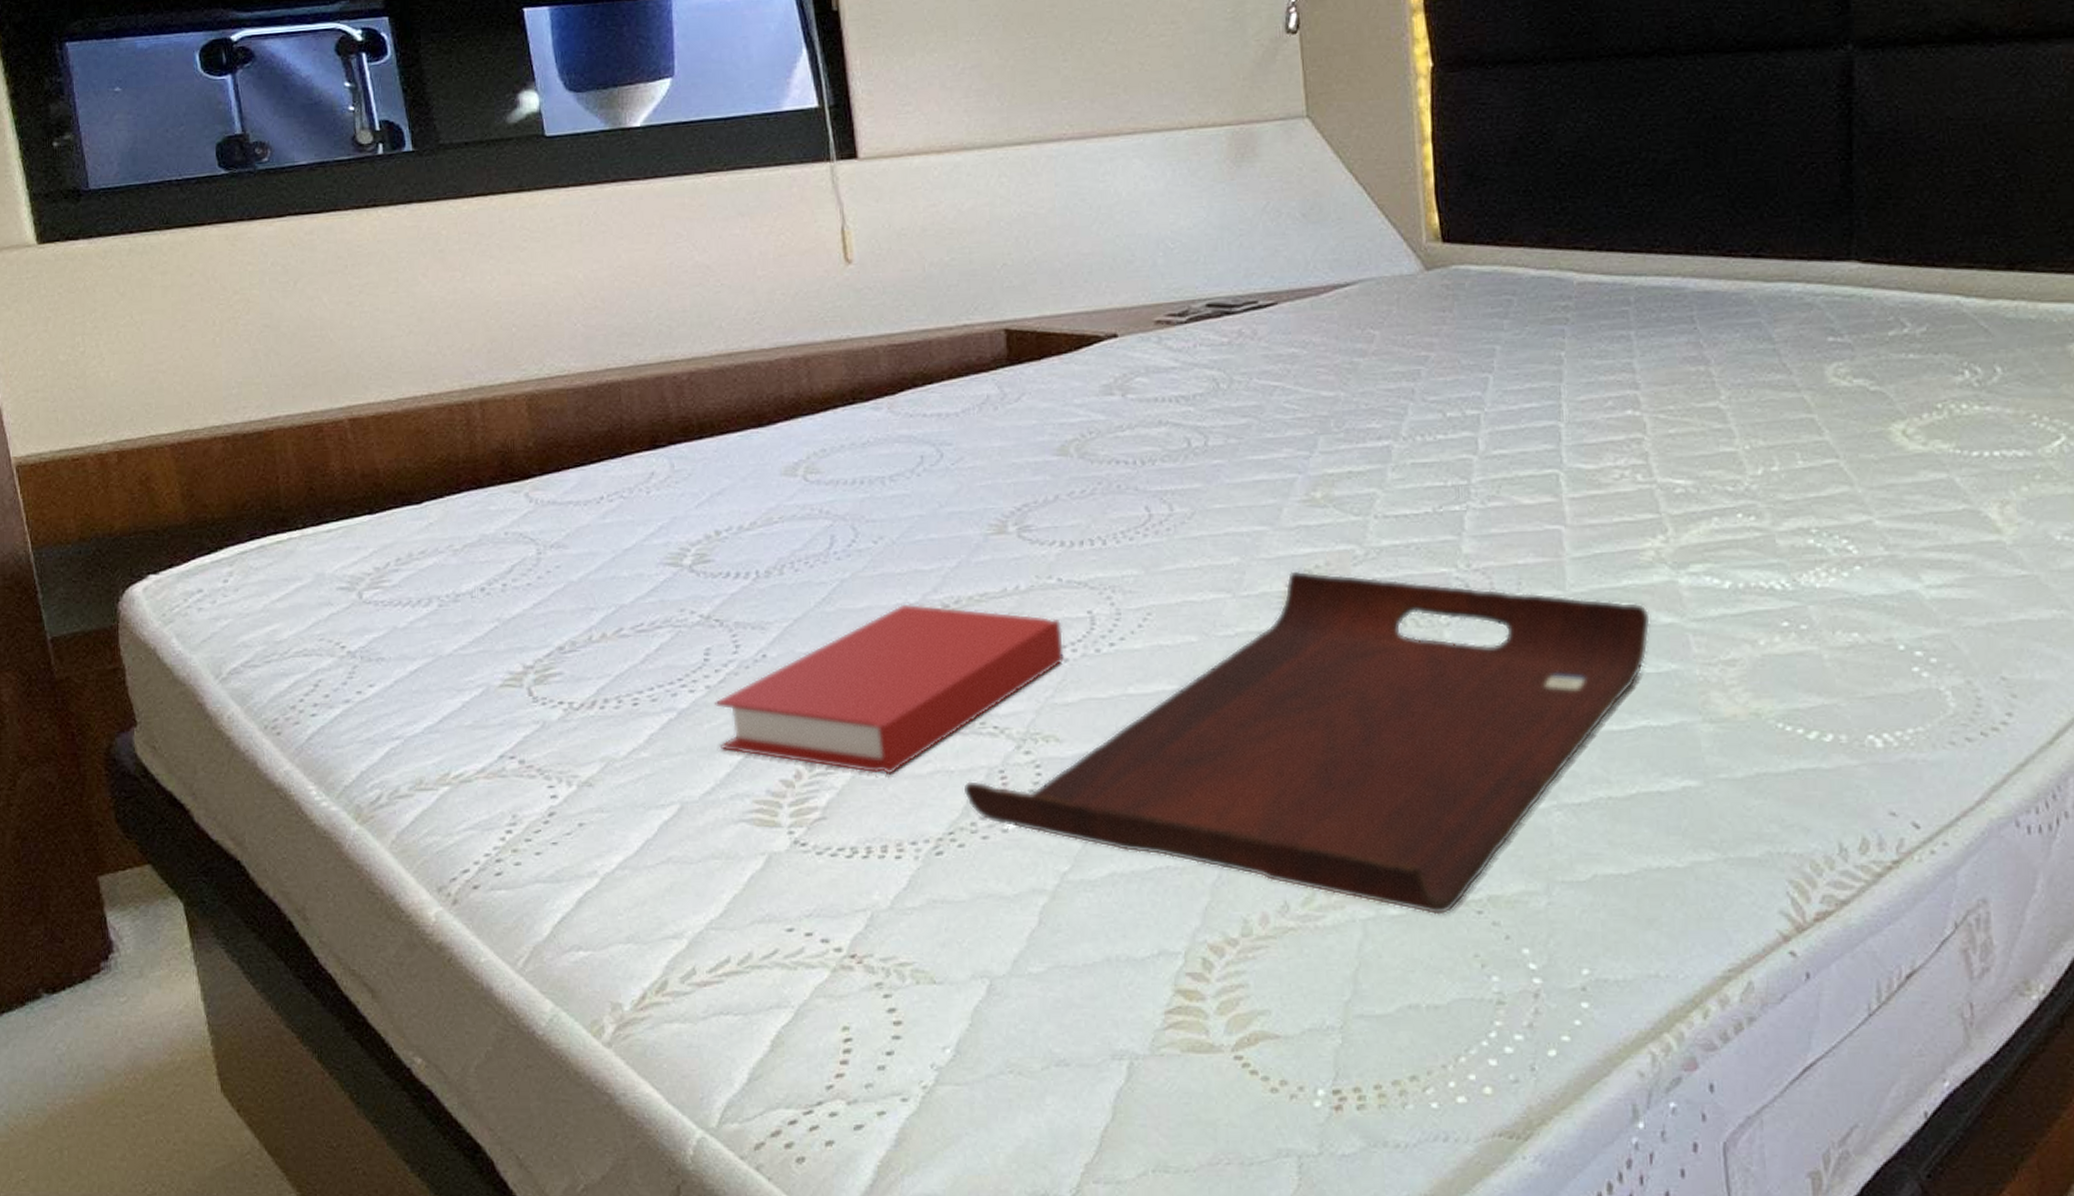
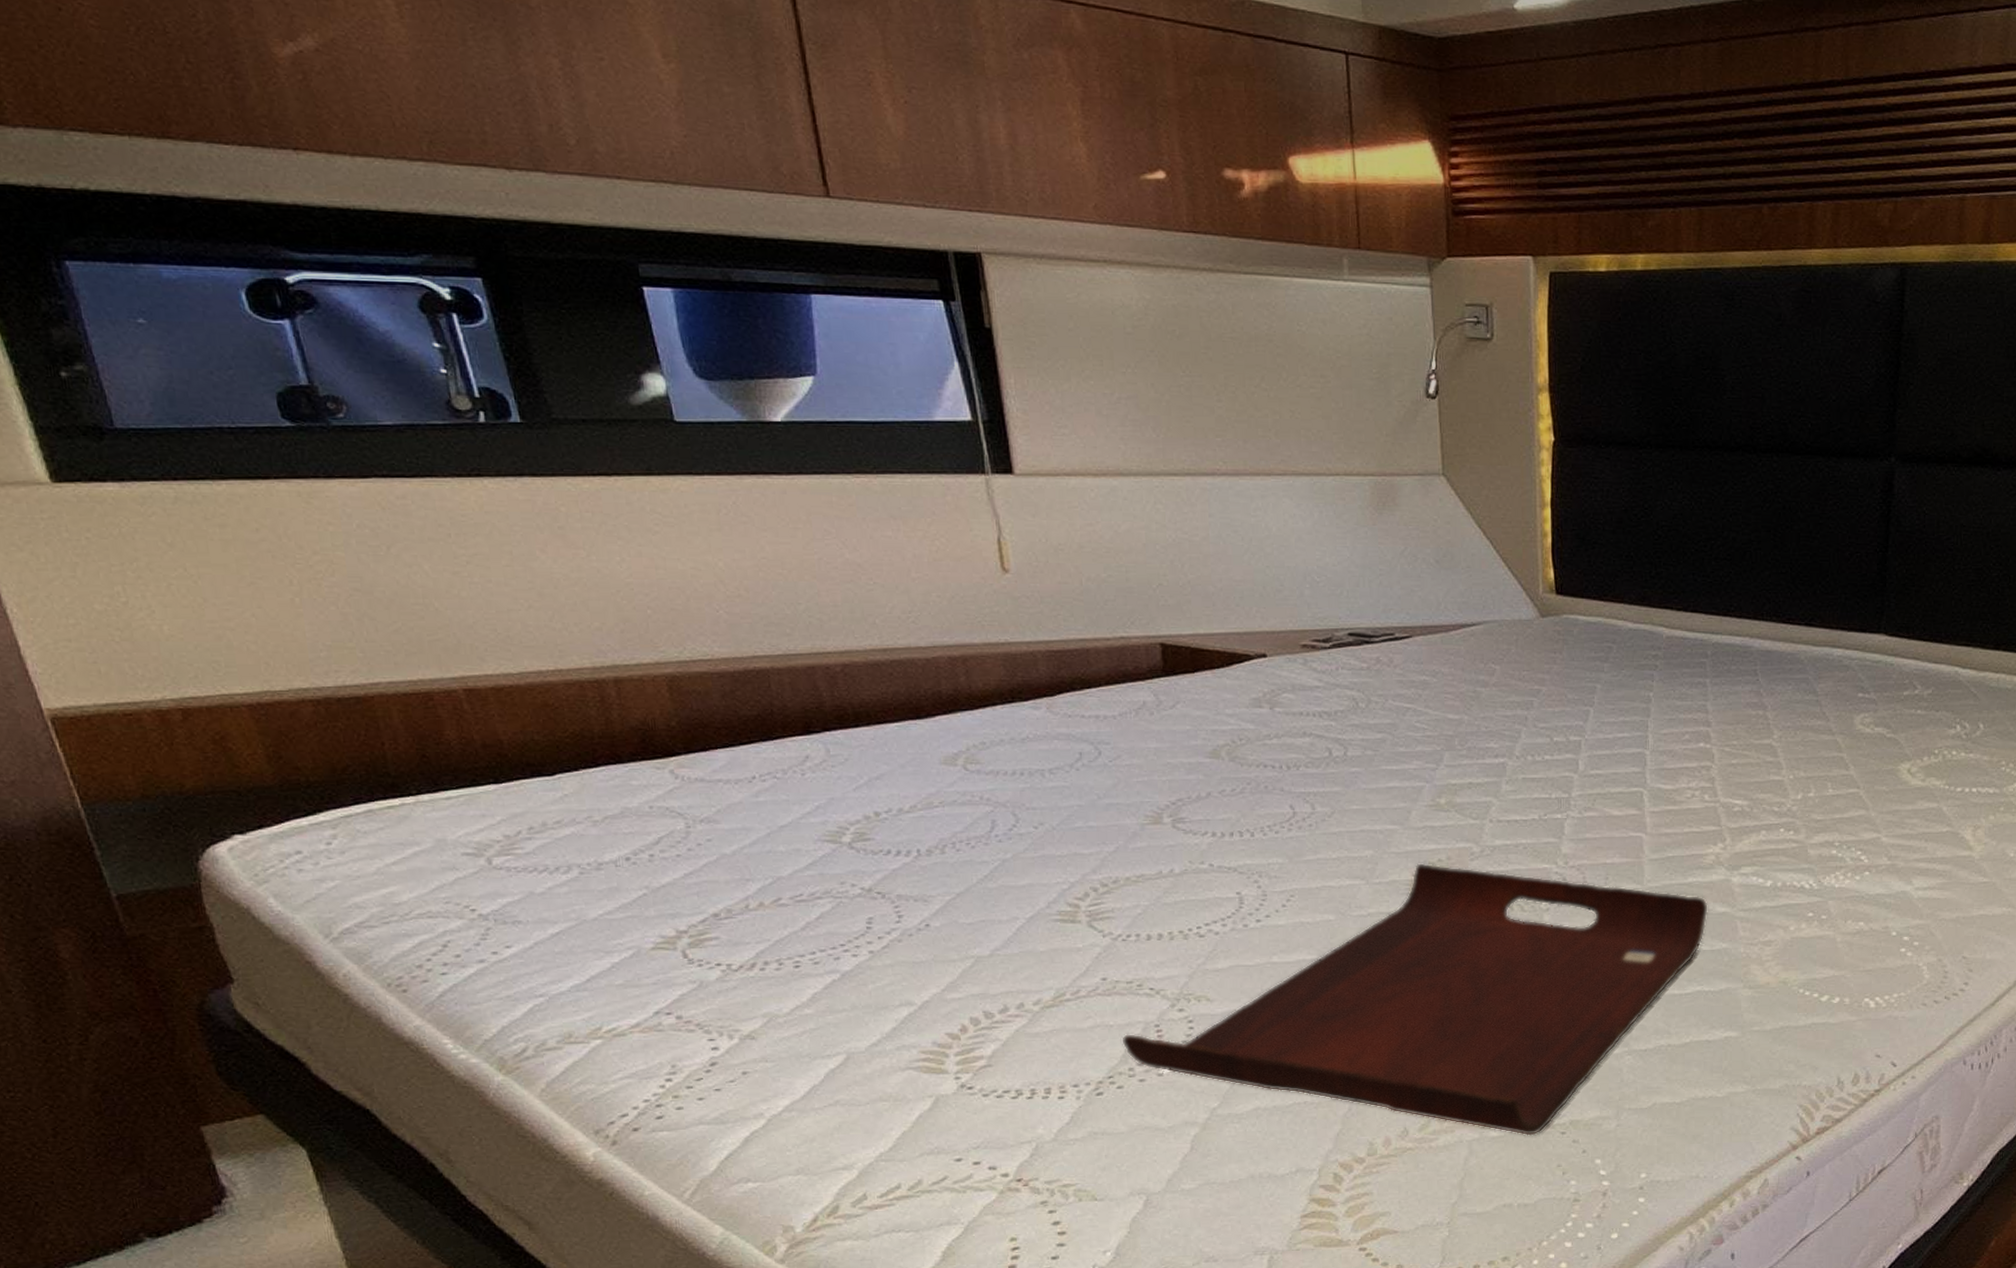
book: present [715,603,1065,775] -> none [879,882,1216,1029]

